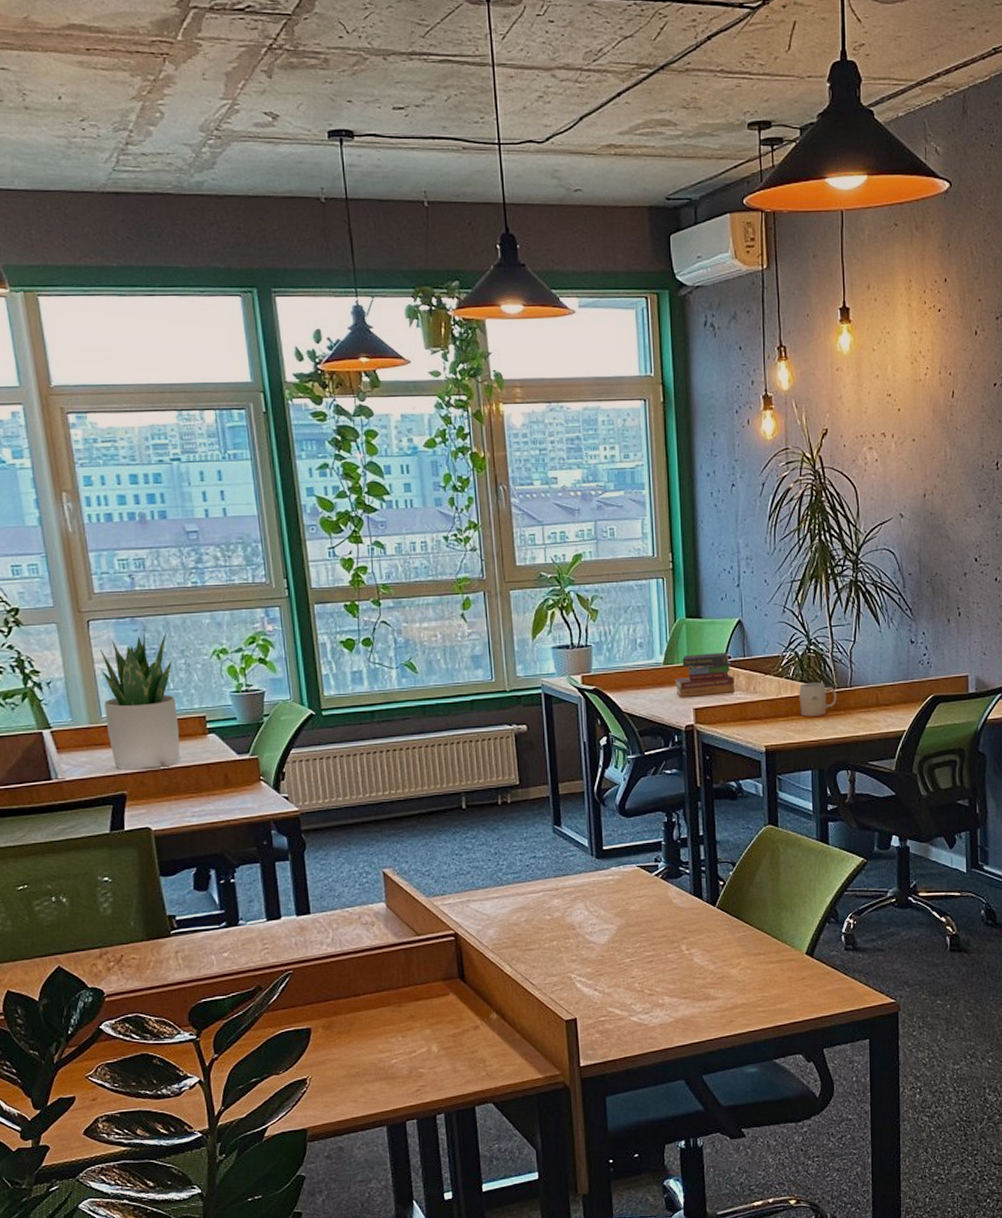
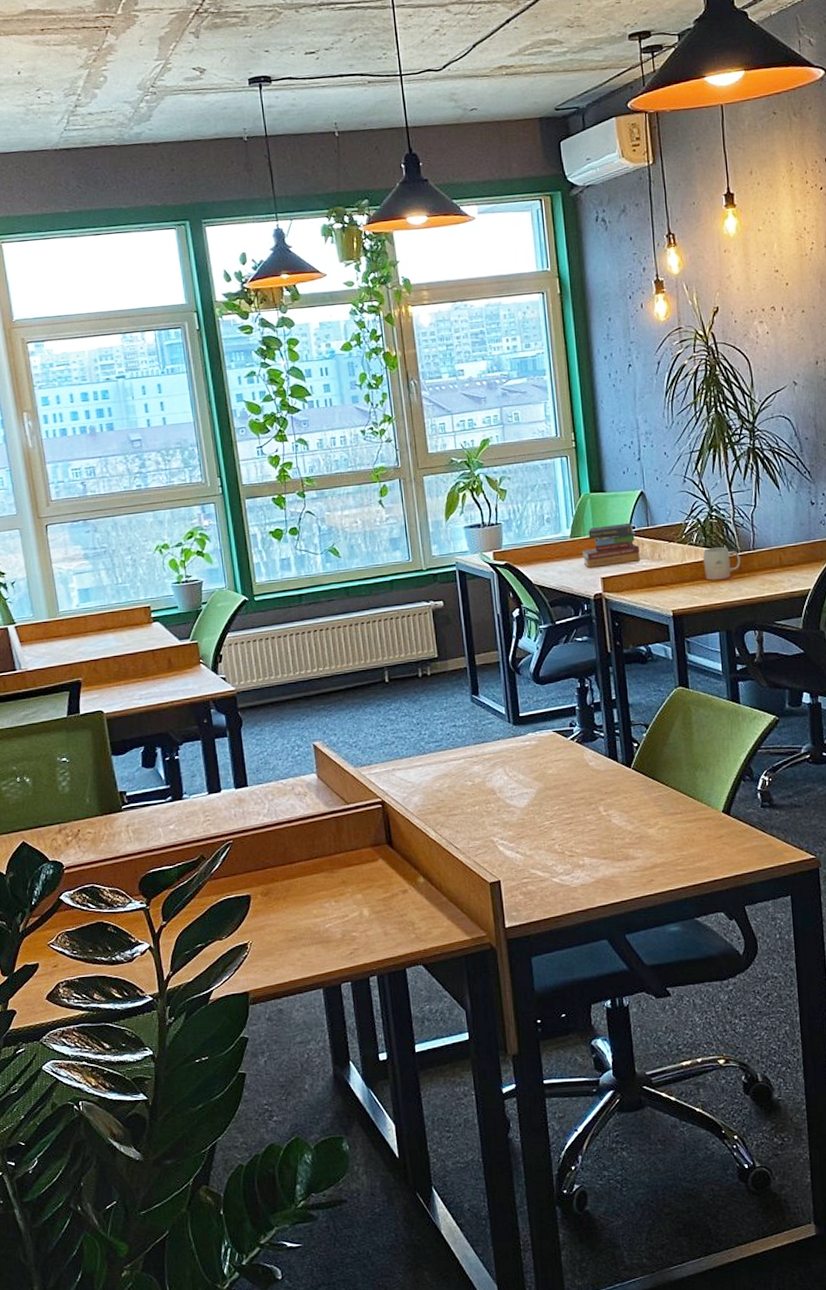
planter: present [100,630,180,771] -> none [57,530,128,660]

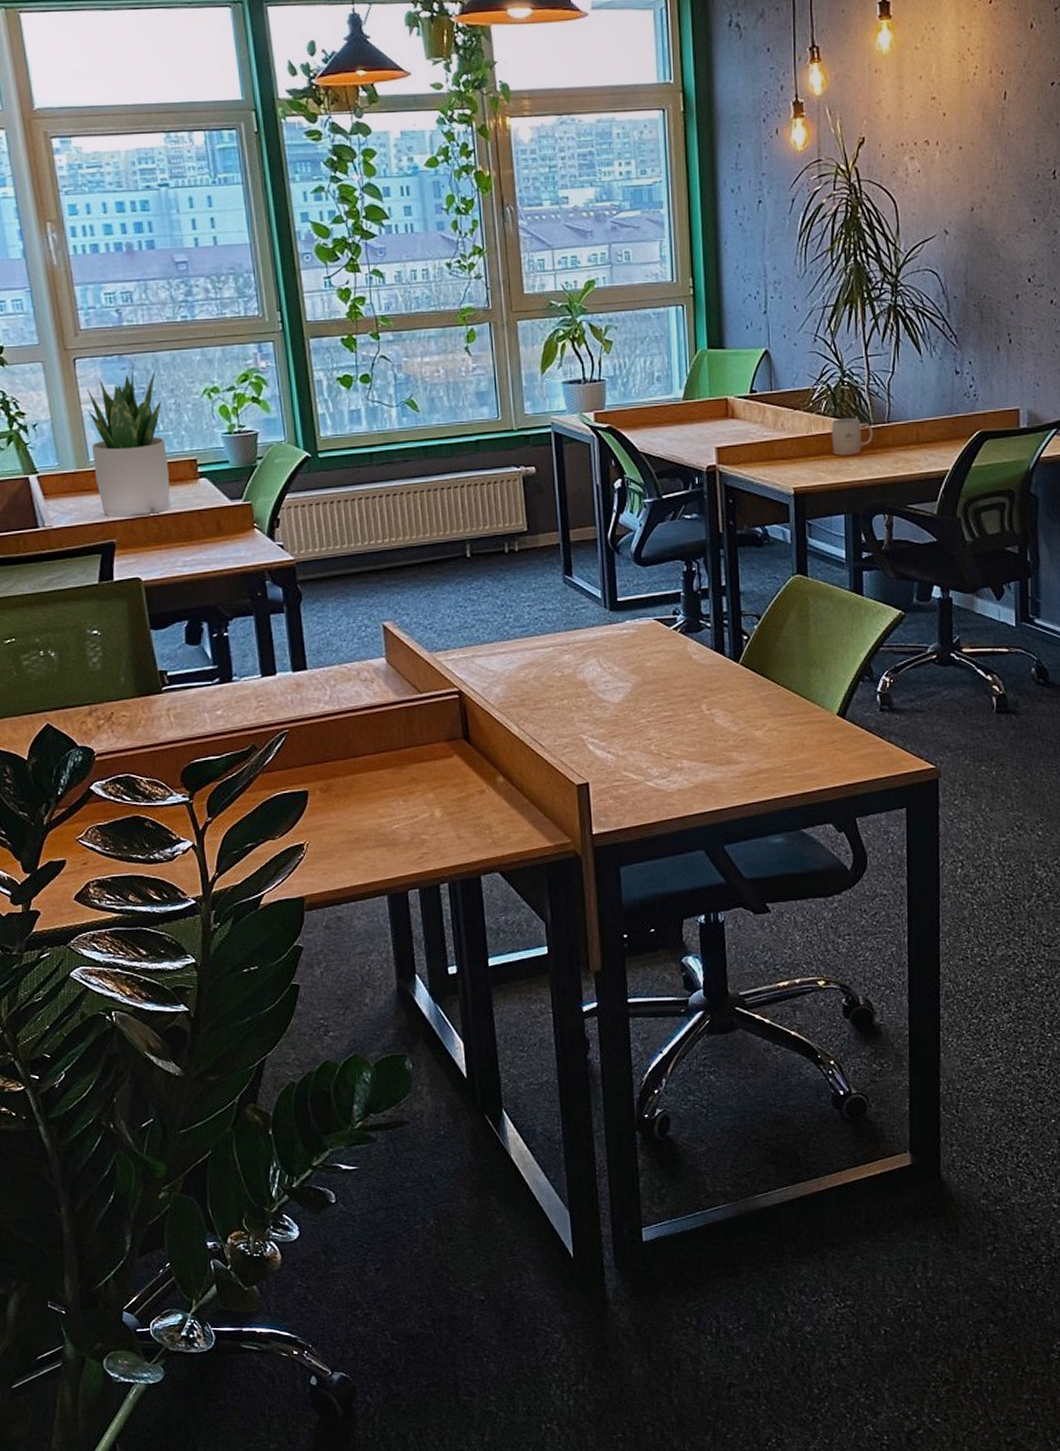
planter: none [57,530,128,660] -> present [87,368,171,518]
books: present [581,522,640,568] -> none [694,385,761,435]

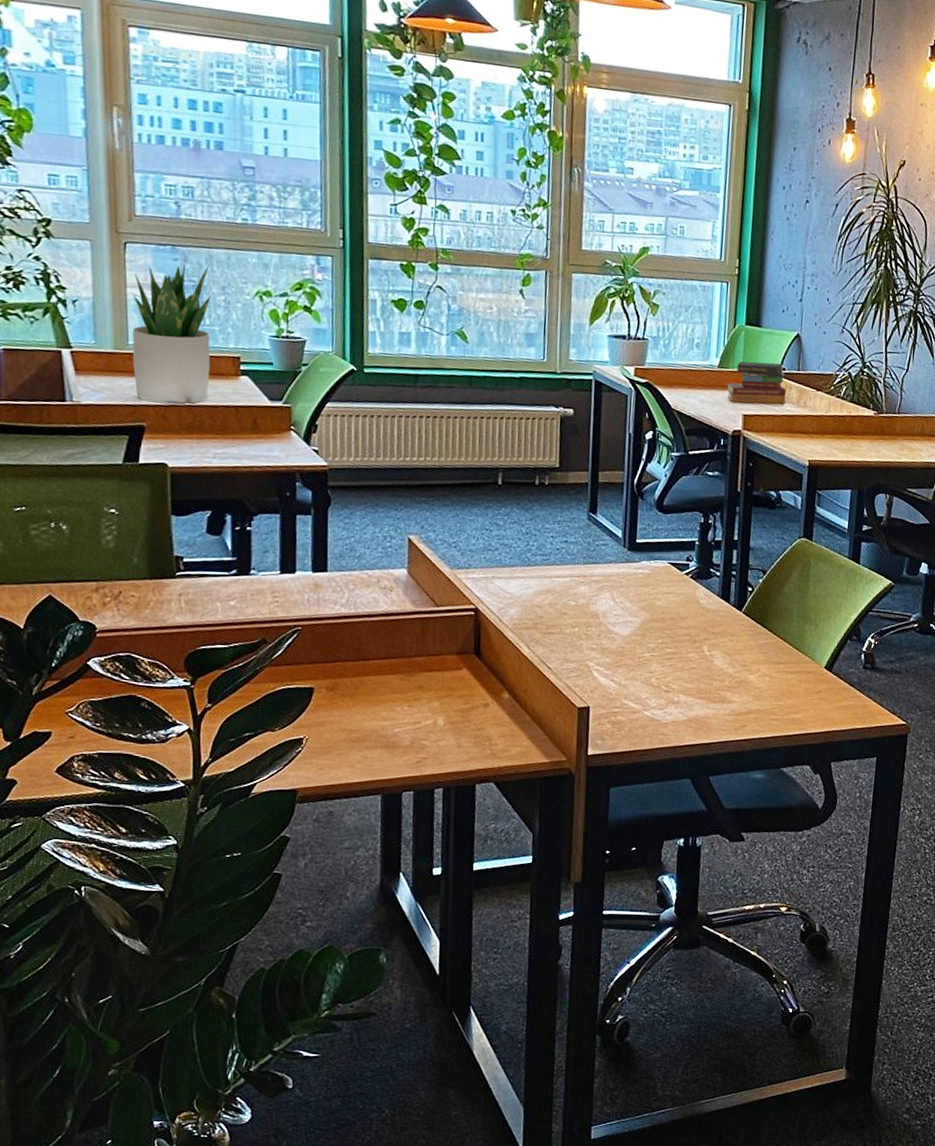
books: none [694,385,761,435] -> present [727,361,786,405]
mug: present [832,418,873,456] -> none [847,404,884,438]

